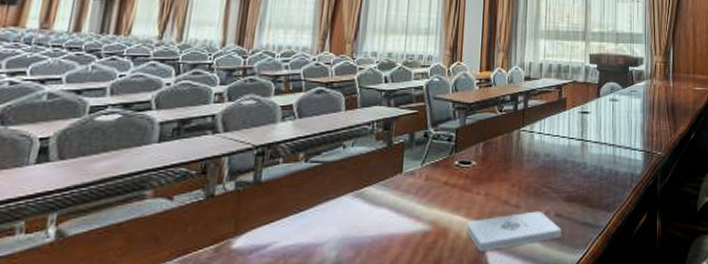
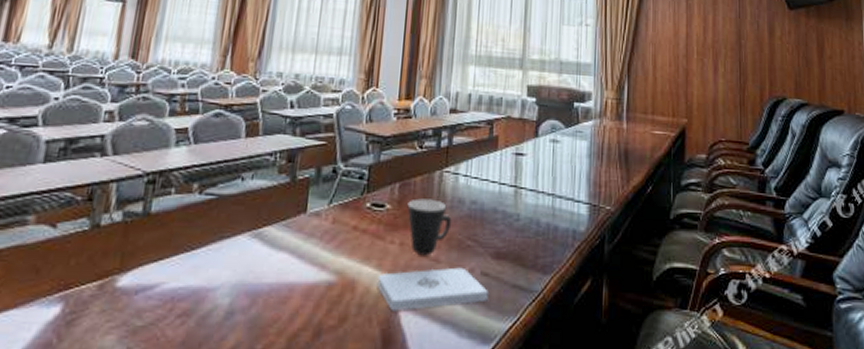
mug: none [490,155,529,204] -> present [407,198,452,256]

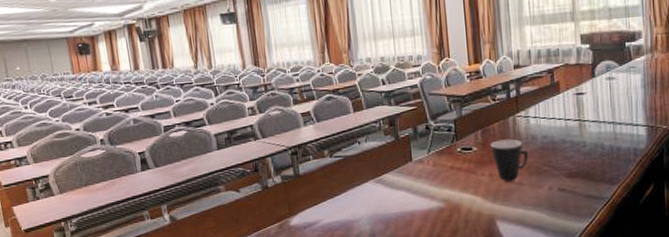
notepad: present [377,267,488,311] -> none [476,187,567,223]

